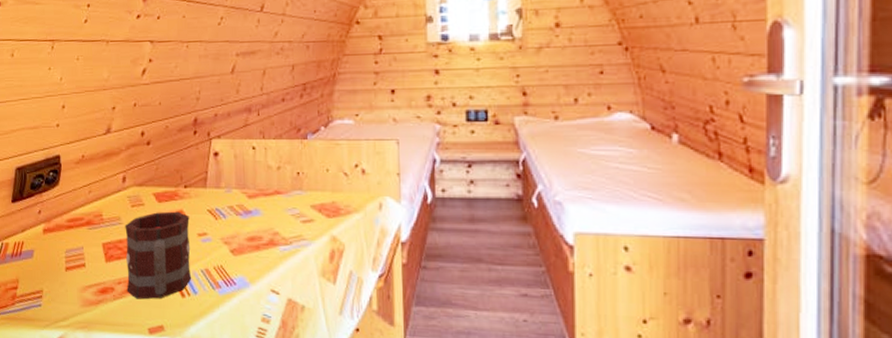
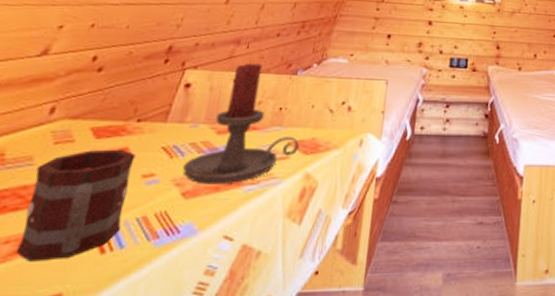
candle holder: none [226,130,321,244] -> present [182,63,300,185]

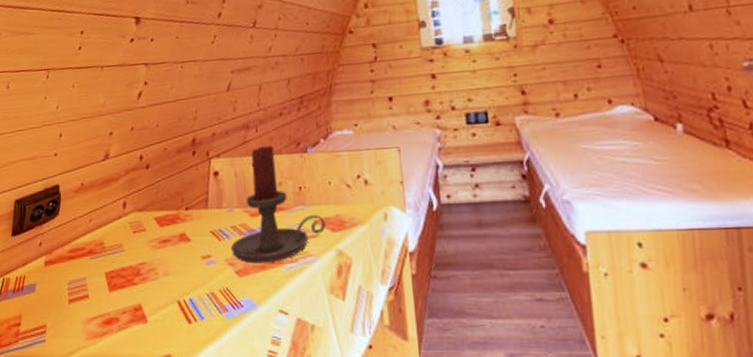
mug: present [16,149,136,262] -> none [127,235,198,329]

